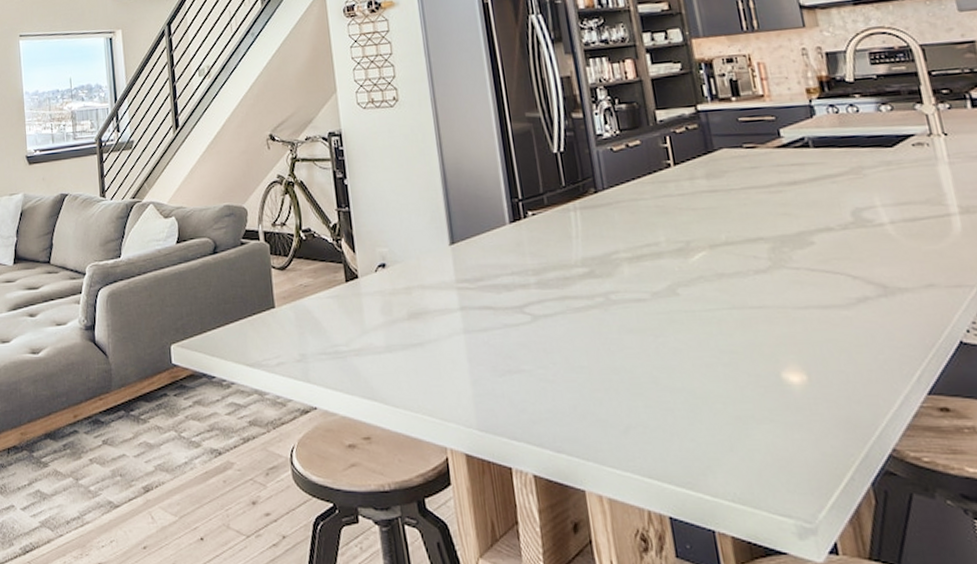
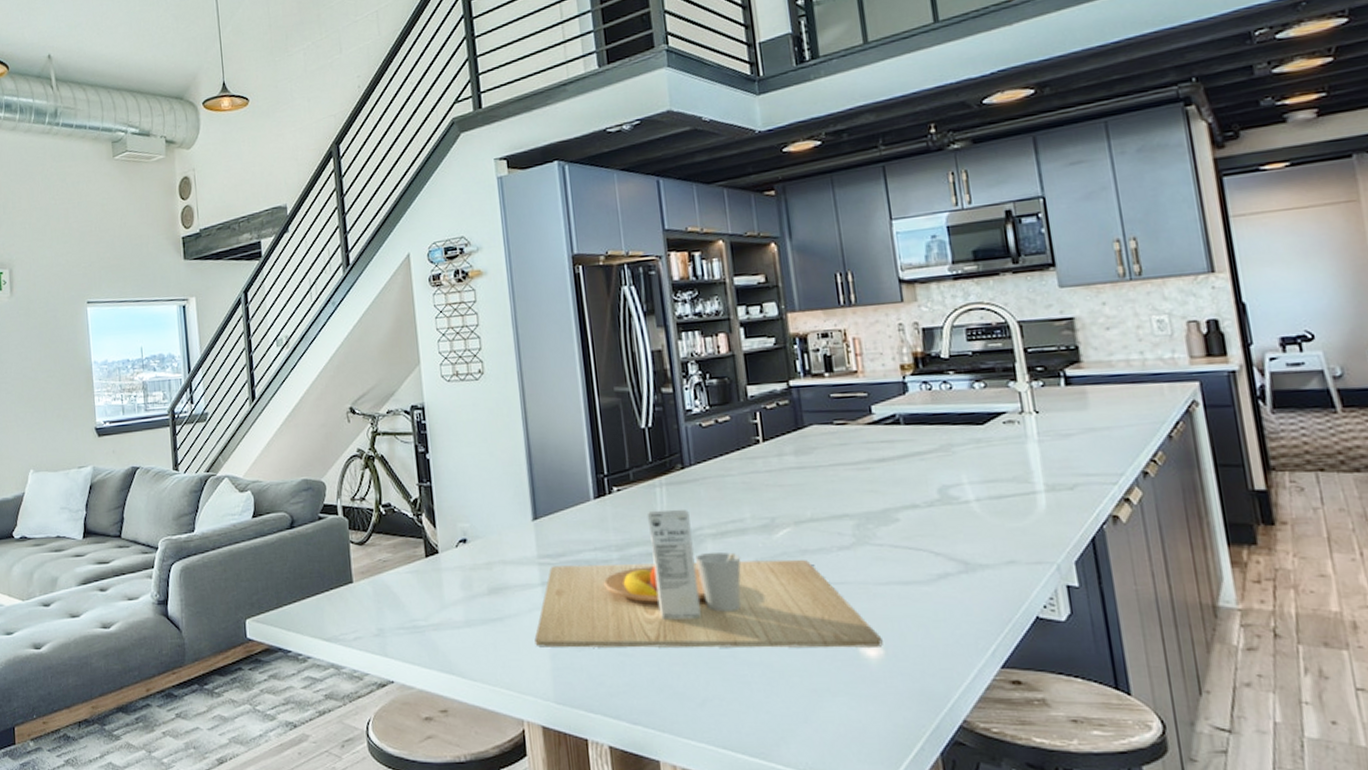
cutting board: none [455,232,806,374] -> present [534,509,883,648]

